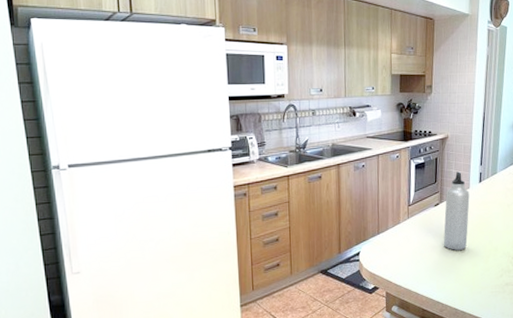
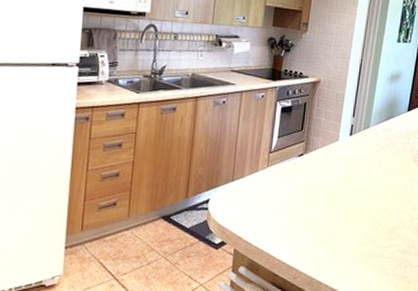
water bottle: present [444,171,470,250] -> none [305,120,338,210]

